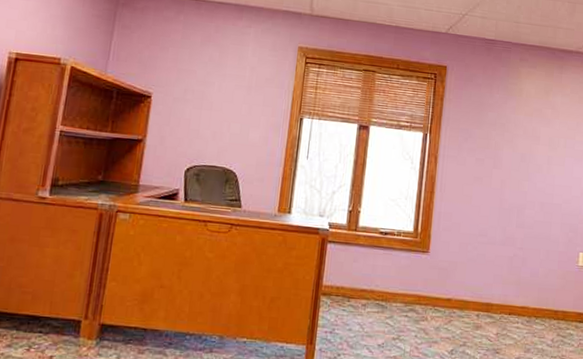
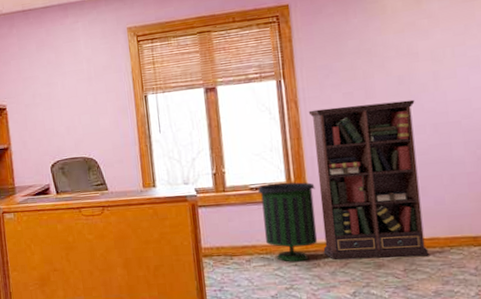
trash can: none [383,231,437,313] -> present [258,182,318,262]
bookcase: none [433,168,531,323] -> present [308,99,430,260]

